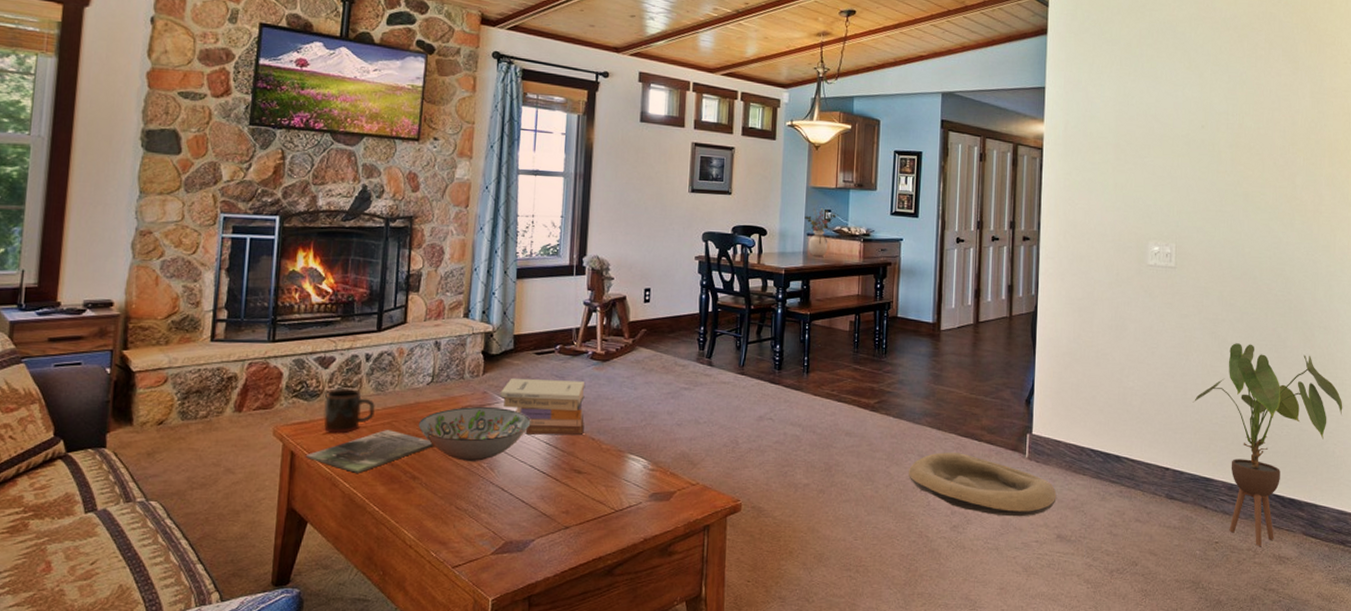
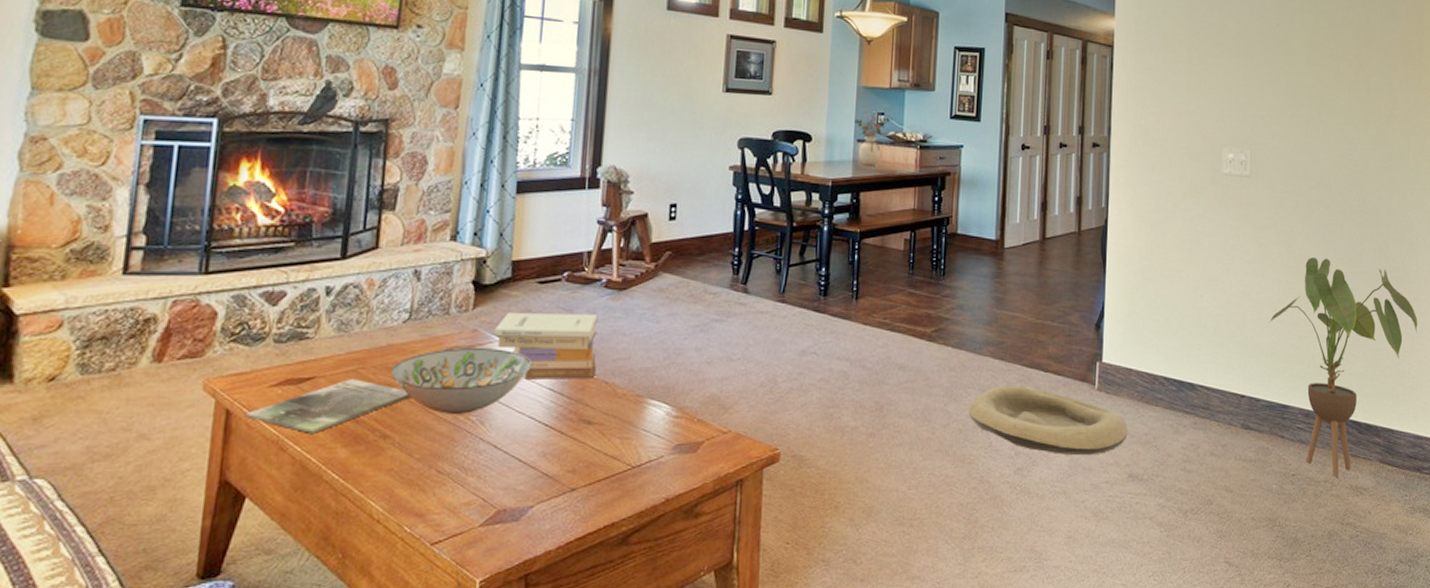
mug: present [323,388,375,433] -> none [269,329,337,384]

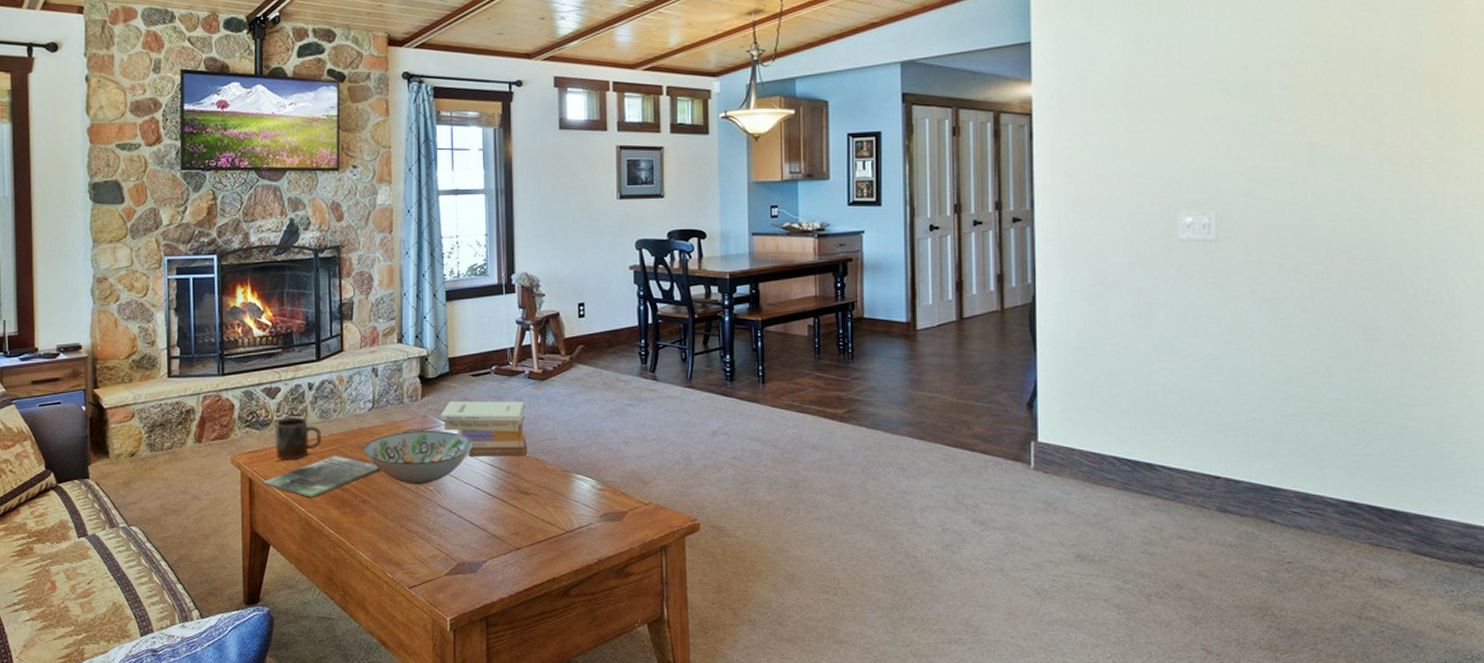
mug: none [269,329,337,384] -> present [274,416,322,460]
bouquet: present [854,110,894,167] -> none [748,204,788,258]
dog bed: present [969,386,1128,456] -> none [889,464,1073,535]
house plant: present [1268,257,1418,477] -> none [1248,326,1465,567]

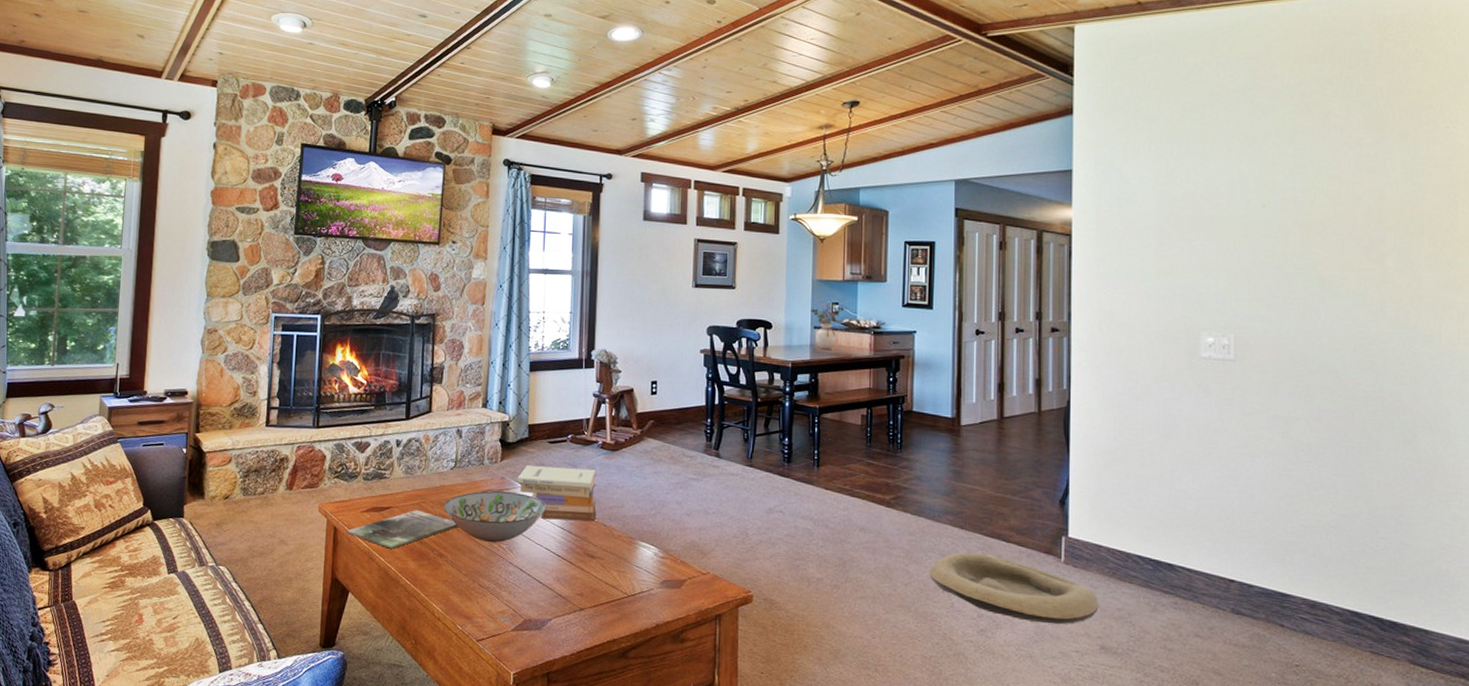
mug: present [274,416,322,460] -> none [360,470,405,512]
bouquet: none [748,204,788,258] -> present [811,301,847,351]
dog bed: none [889,464,1073,535] -> present [929,552,1099,625]

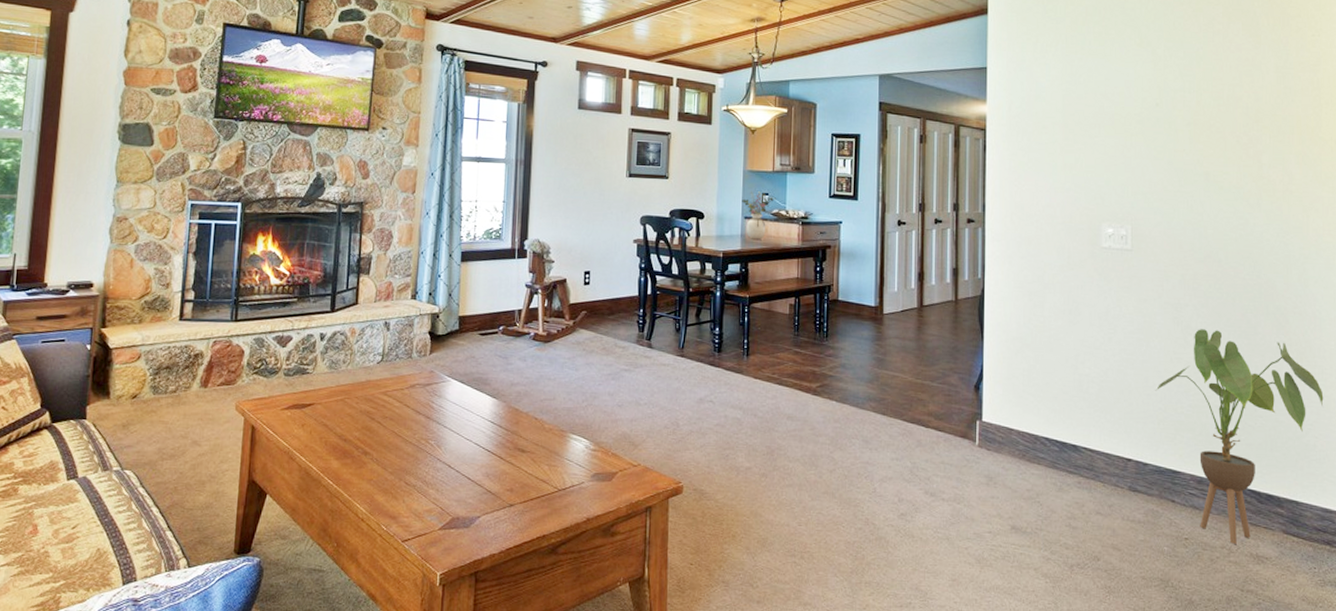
magazine: present [346,509,458,549] -> none [265,405,384,448]
decorative bowl: present [443,491,546,543] -> none [369,385,476,438]
books: present [517,464,596,521] -> none [447,357,528,414]
dog bed: present [929,552,1099,625] -> none [853,438,1010,507]
house plant: none [1262,444,1458,673] -> present [1155,329,1324,544]

